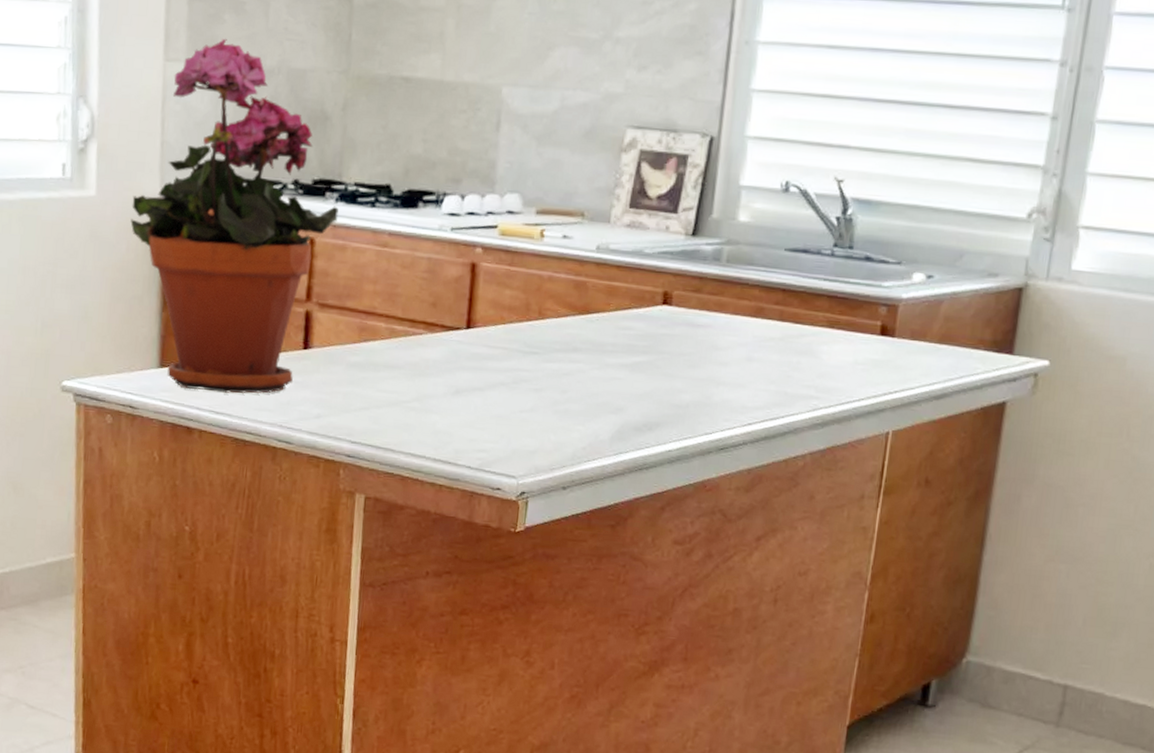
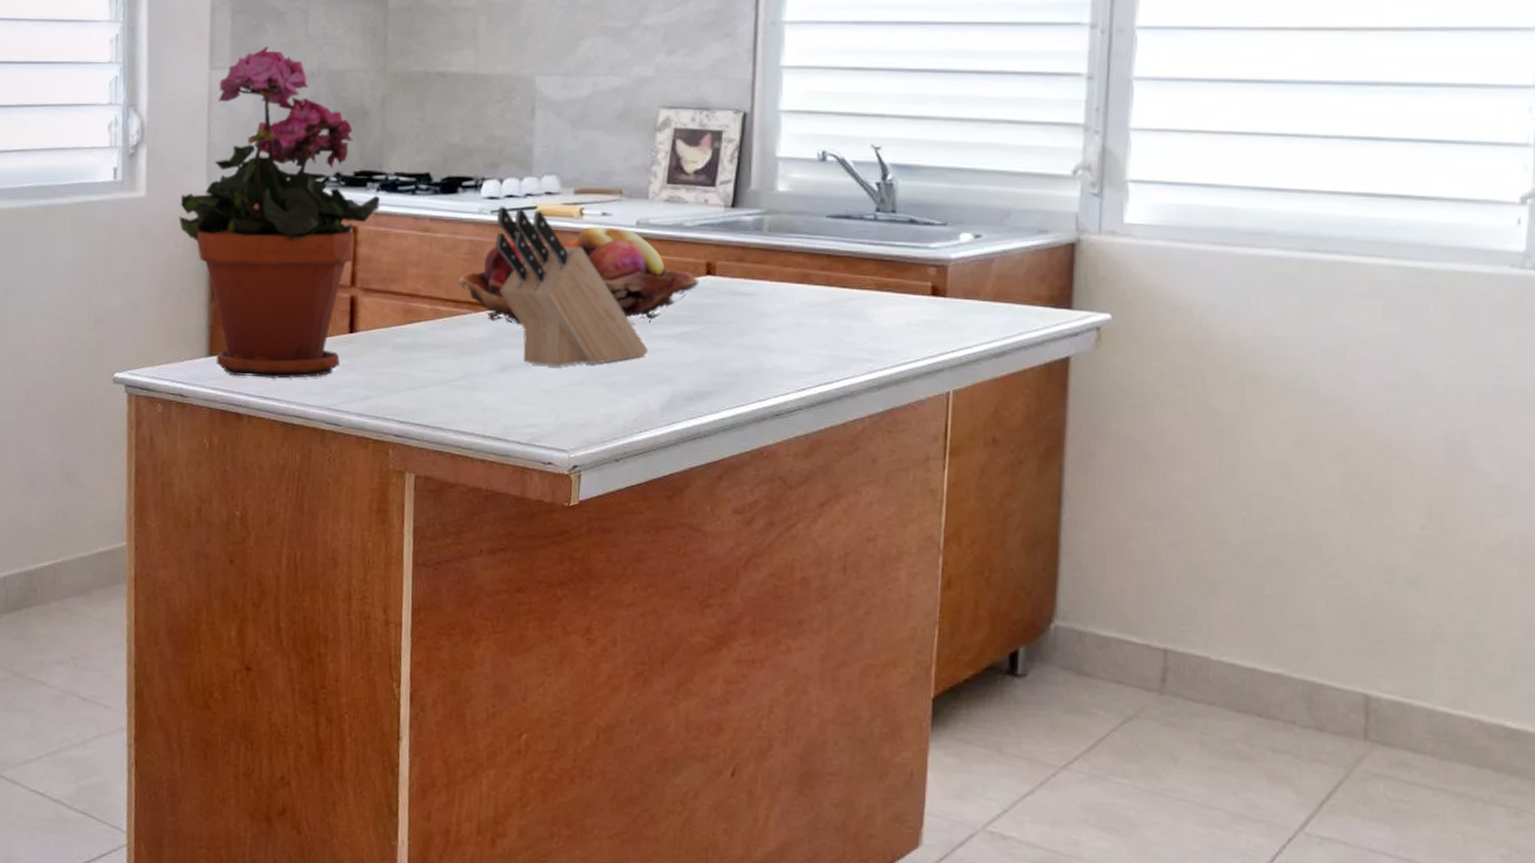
fruit basket: none [414,249,656,352] -> present [457,226,700,325]
knife block: none [453,223,601,392] -> present [494,206,648,366]

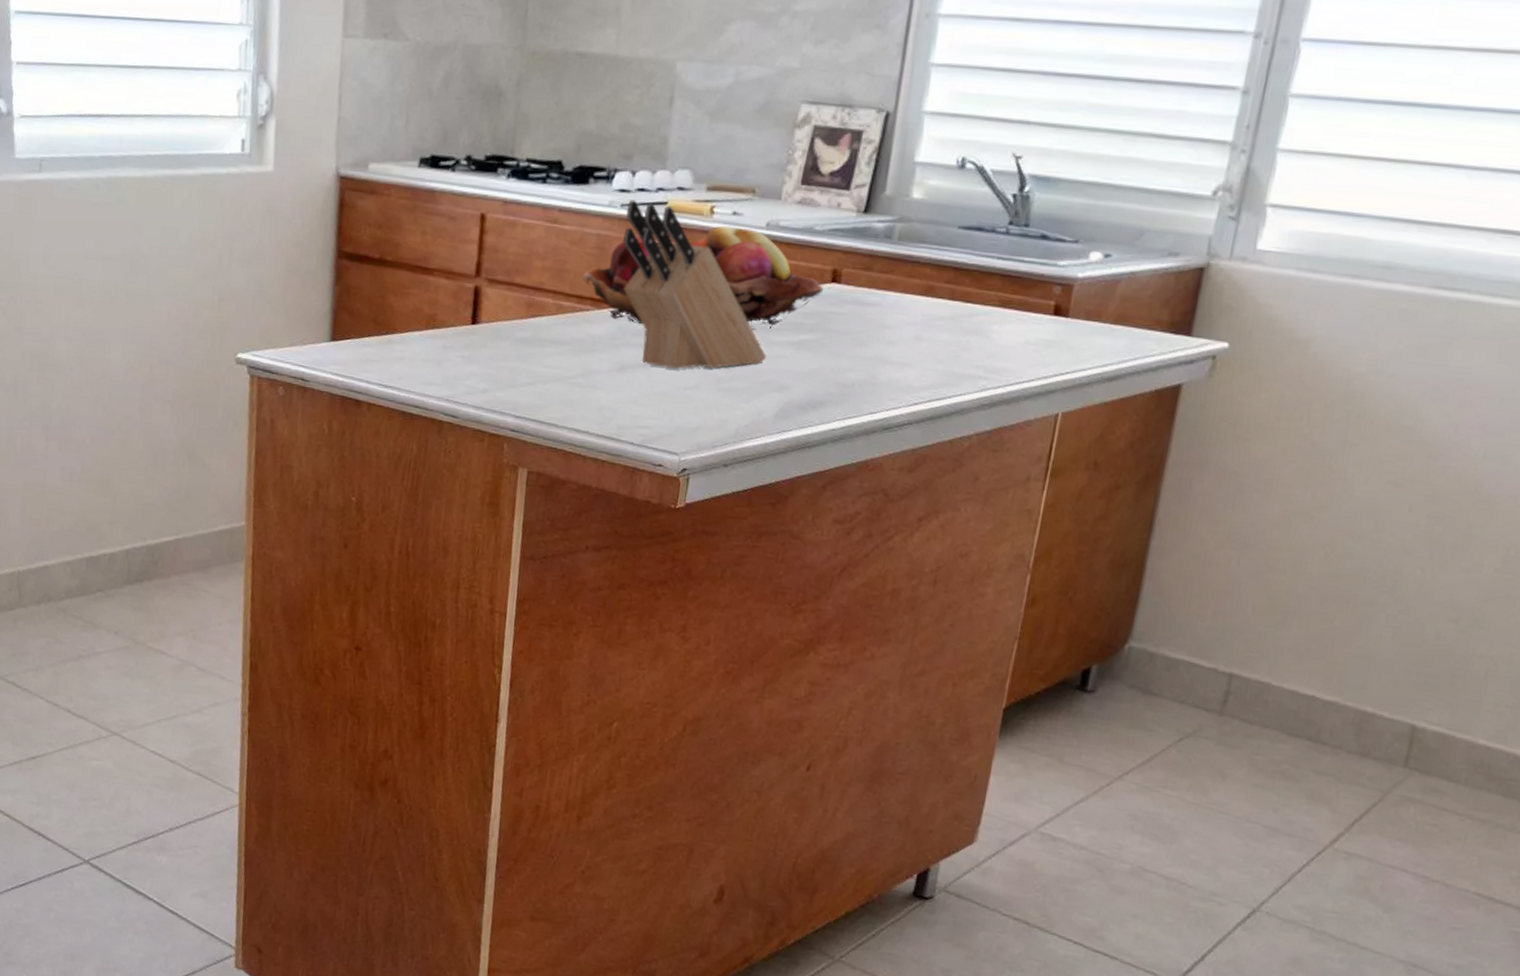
potted plant: present [179,46,381,379] -> none [306,14,510,368]

